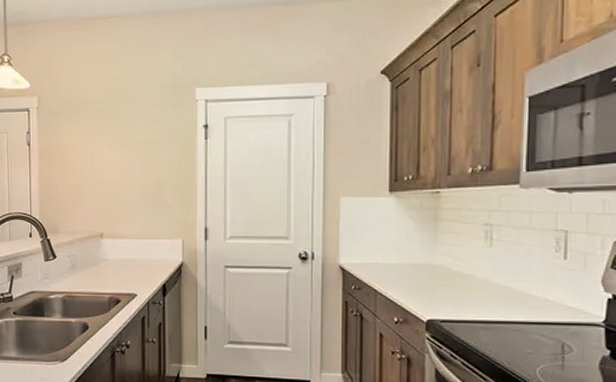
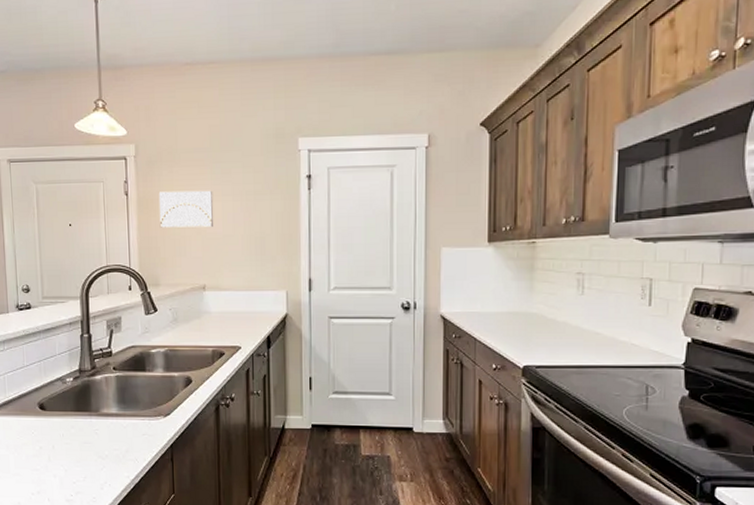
wall art: none [59,140,112,177] -> present [158,190,214,228]

